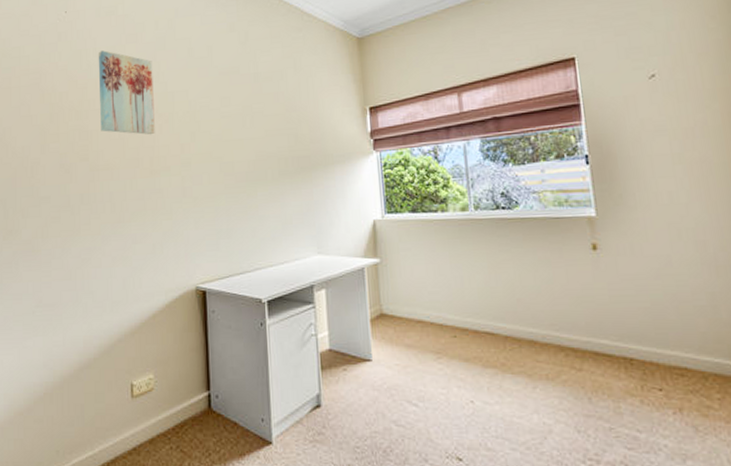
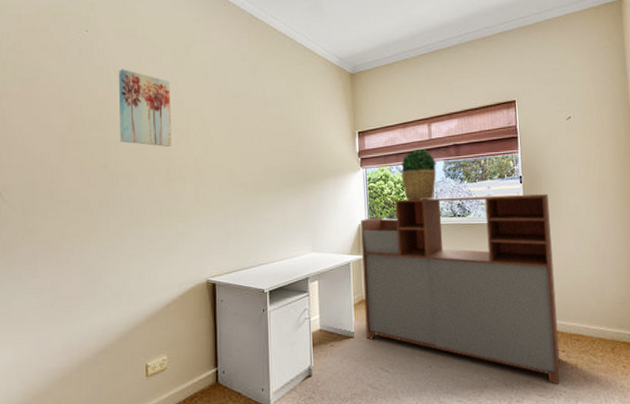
storage cabinet: none [376,177,657,435] -> present [361,193,560,384]
potted plant: none [424,125,472,190] -> present [401,149,437,200]

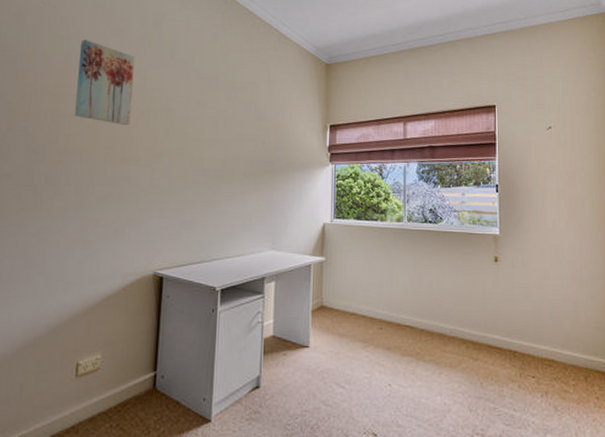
storage cabinet: present [361,193,560,384] -> none [323,200,530,413]
potted plant: present [401,149,437,200] -> none [373,148,411,202]

